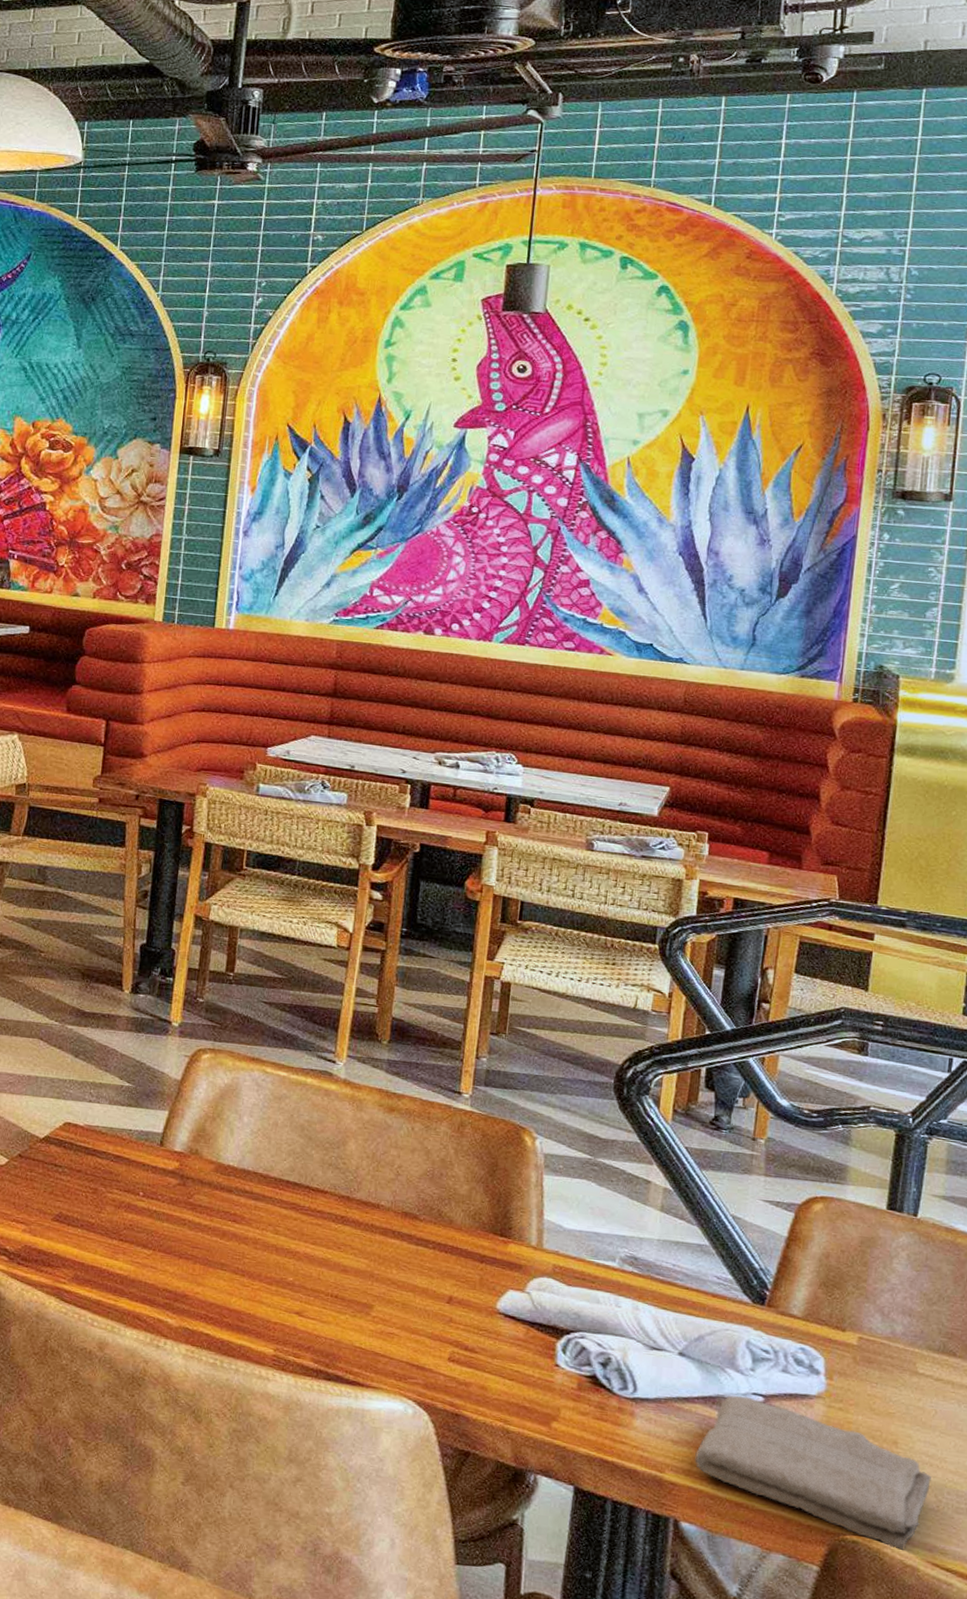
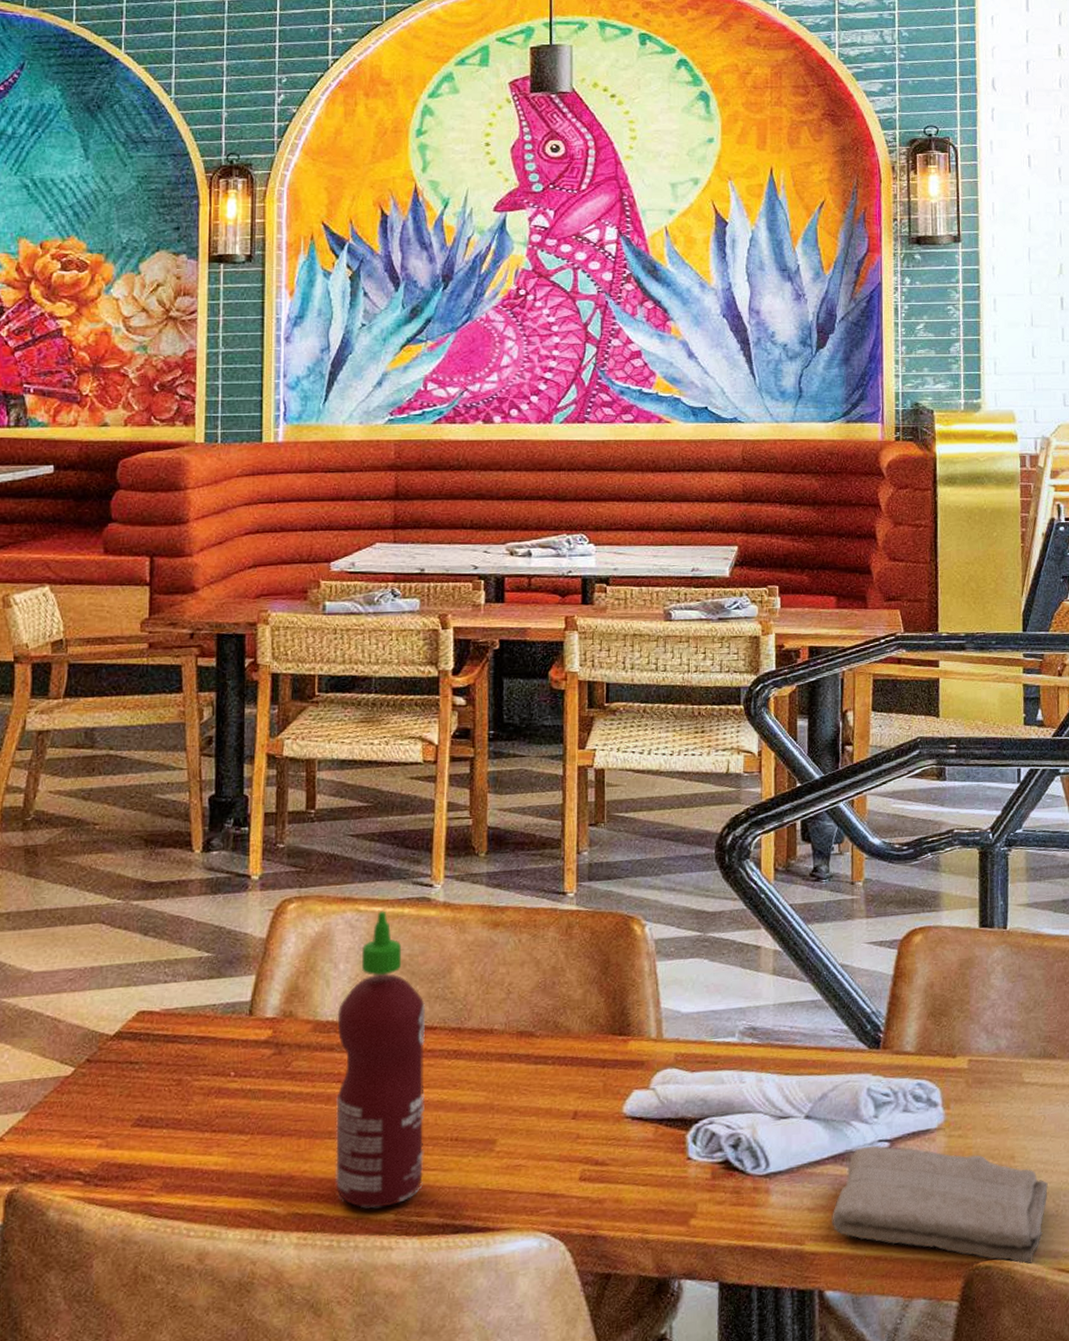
hot sauce: none [223,1076,319,1342] -> present [334,910,426,1209]

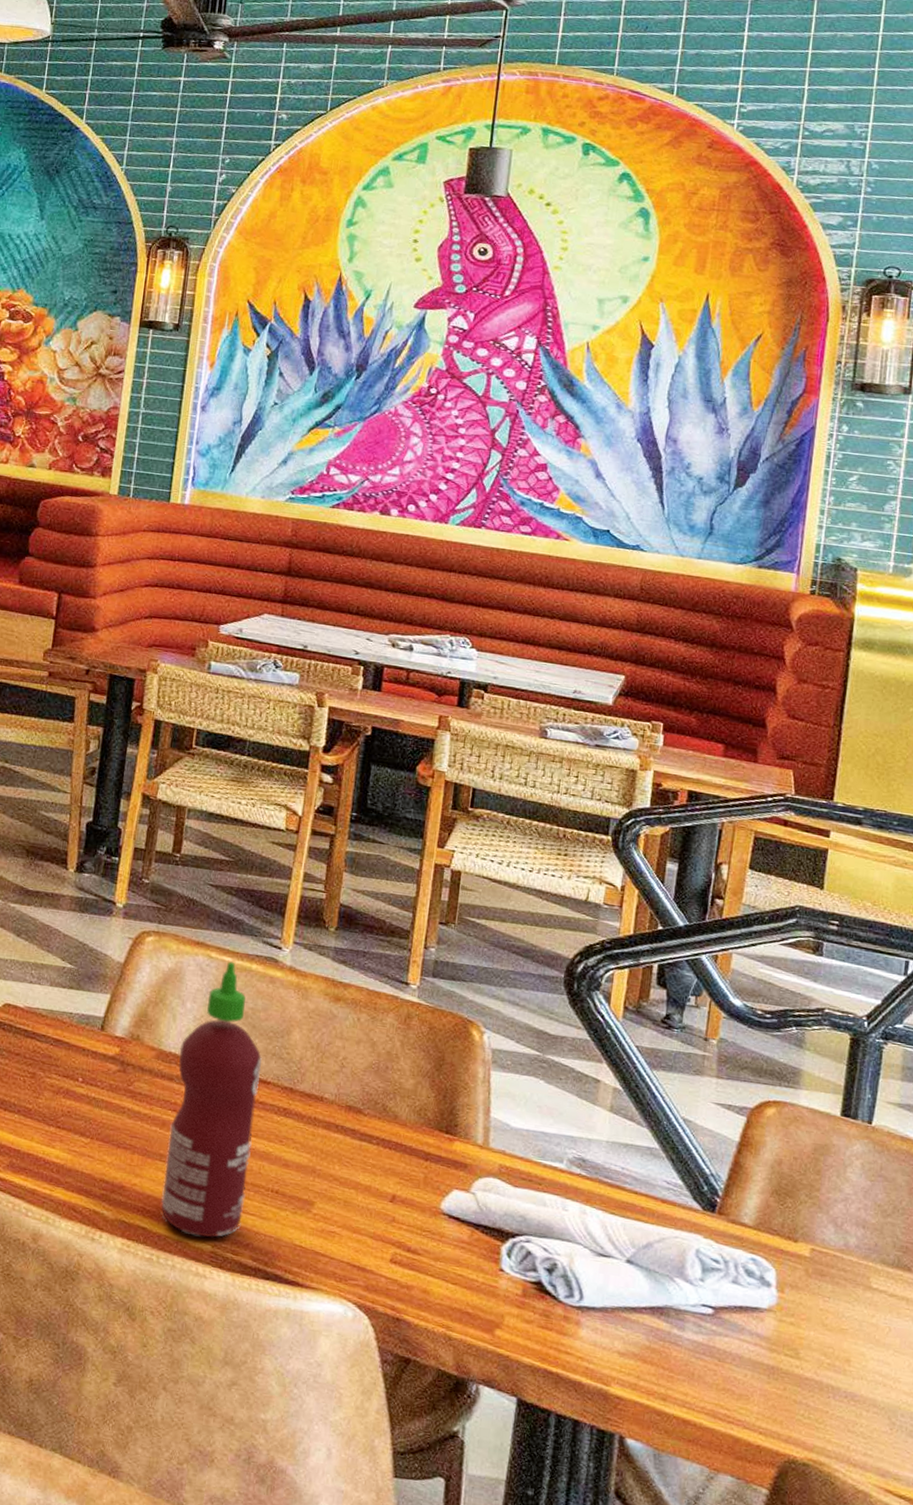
washcloth: present [832,1145,1048,1265] -> none [641,1306,885,1476]

